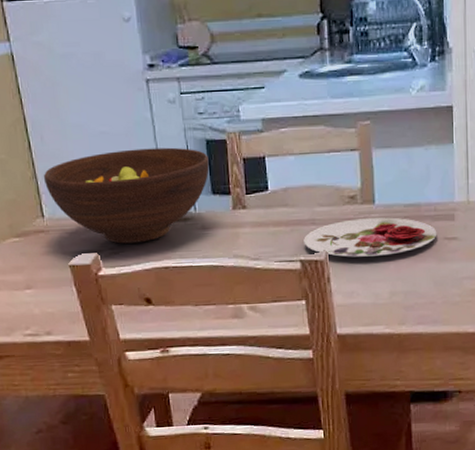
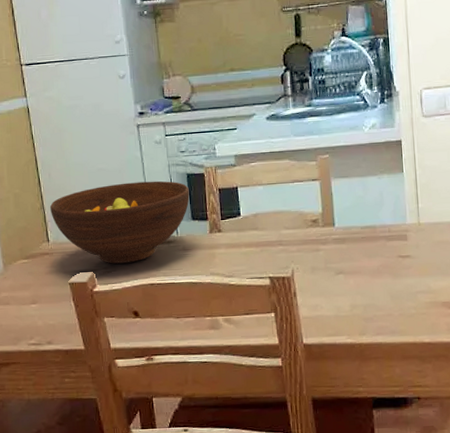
plate: present [303,217,437,258] -> none [272,238,392,274]

